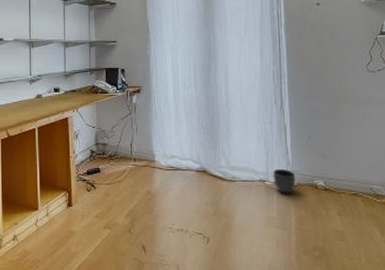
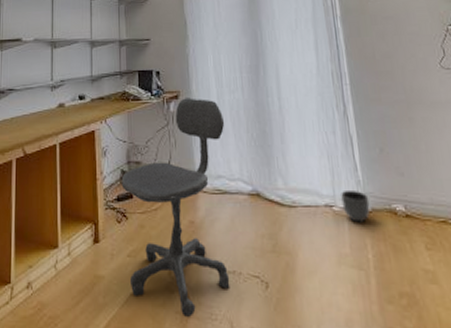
office chair: none [90,92,179,264] -> present [121,98,230,318]

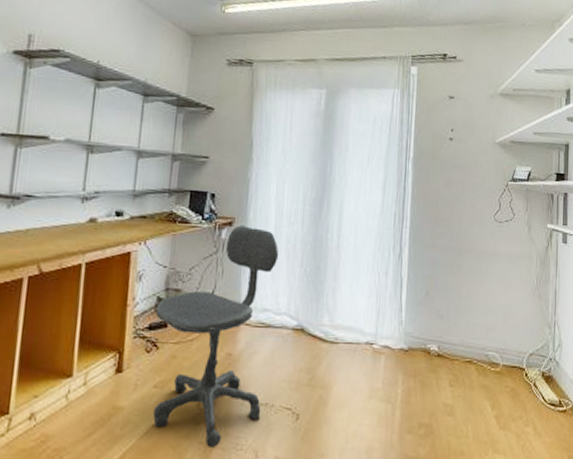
planter: present [341,189,370,223] -> none [382,329,408,360]

